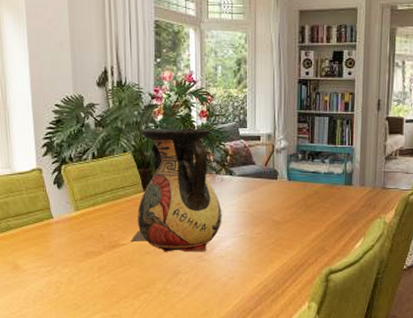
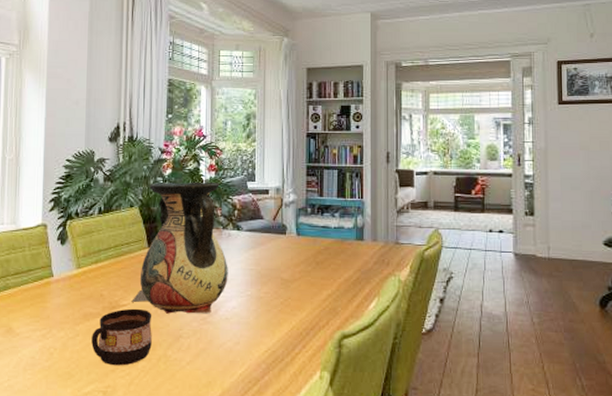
cup: none [95,247,152,298] -> present [91,308,152,366]

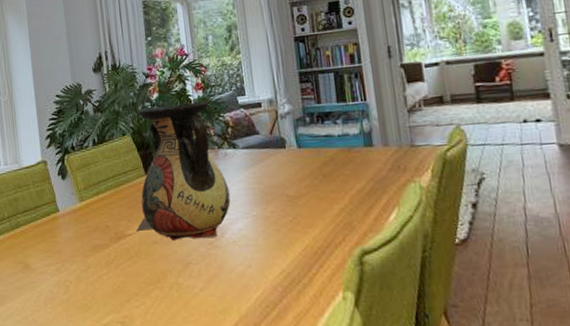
cup: present [91,308,152,366] -> none [103,237,162,296]

